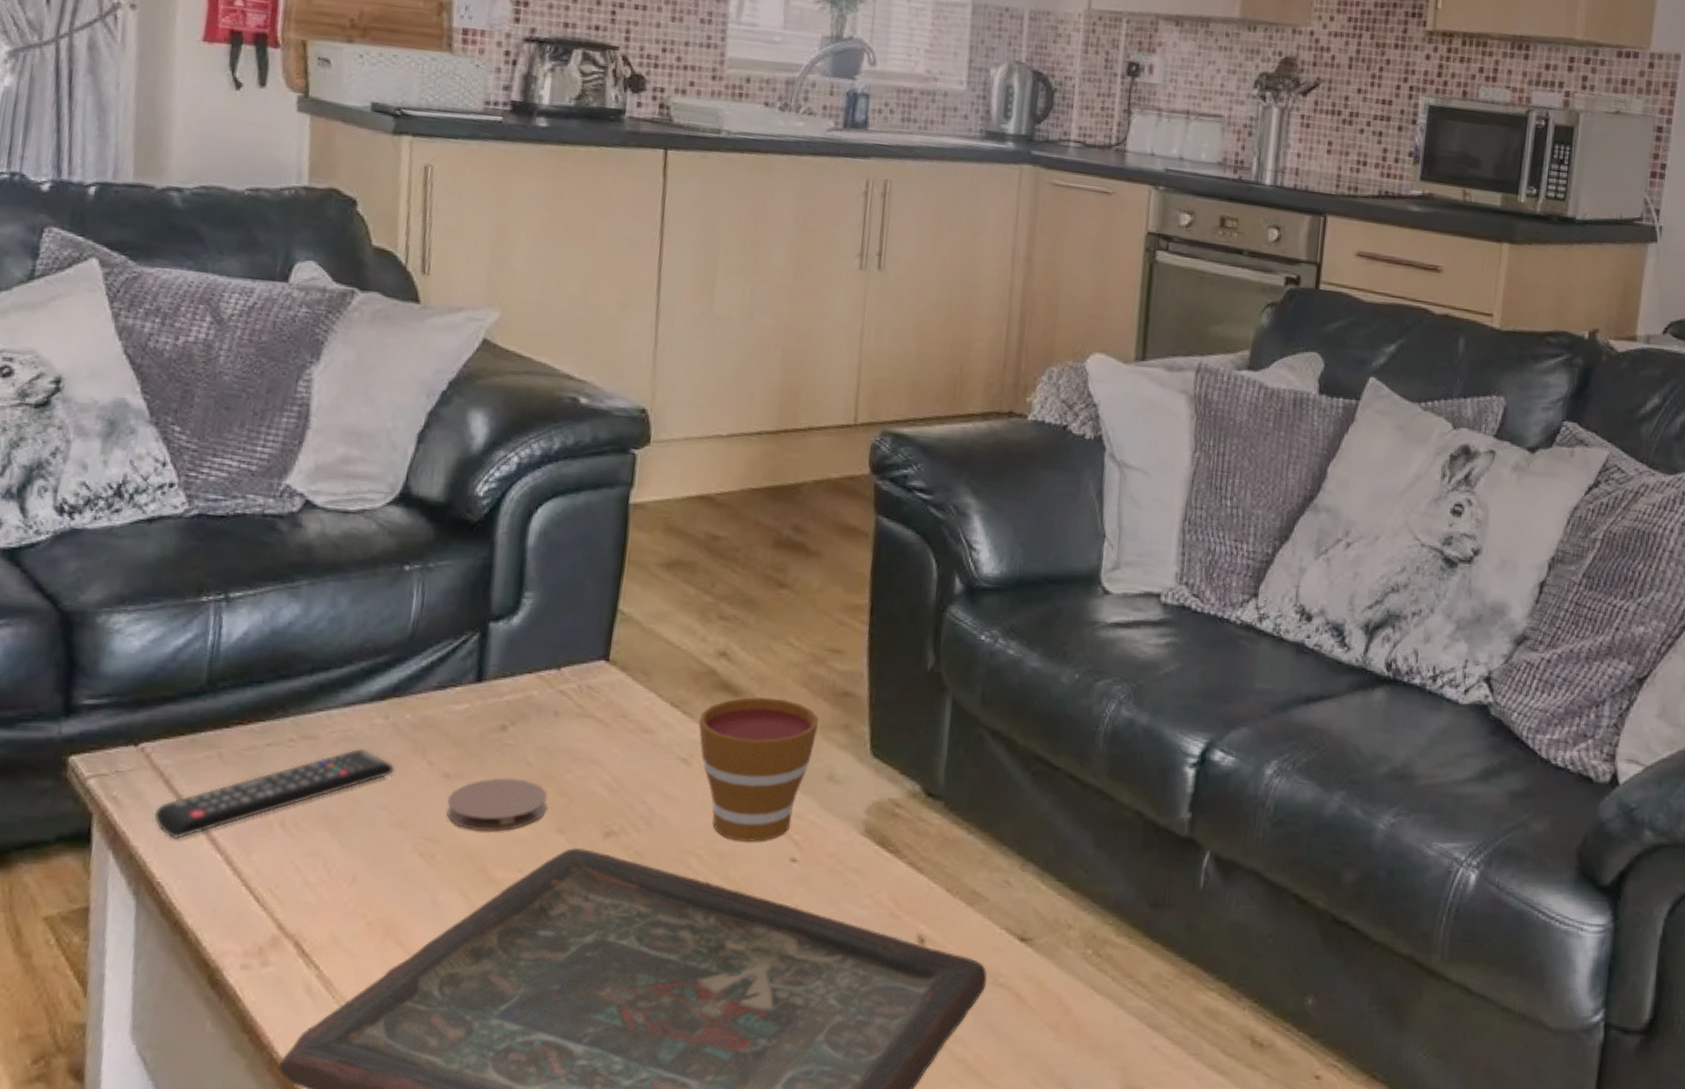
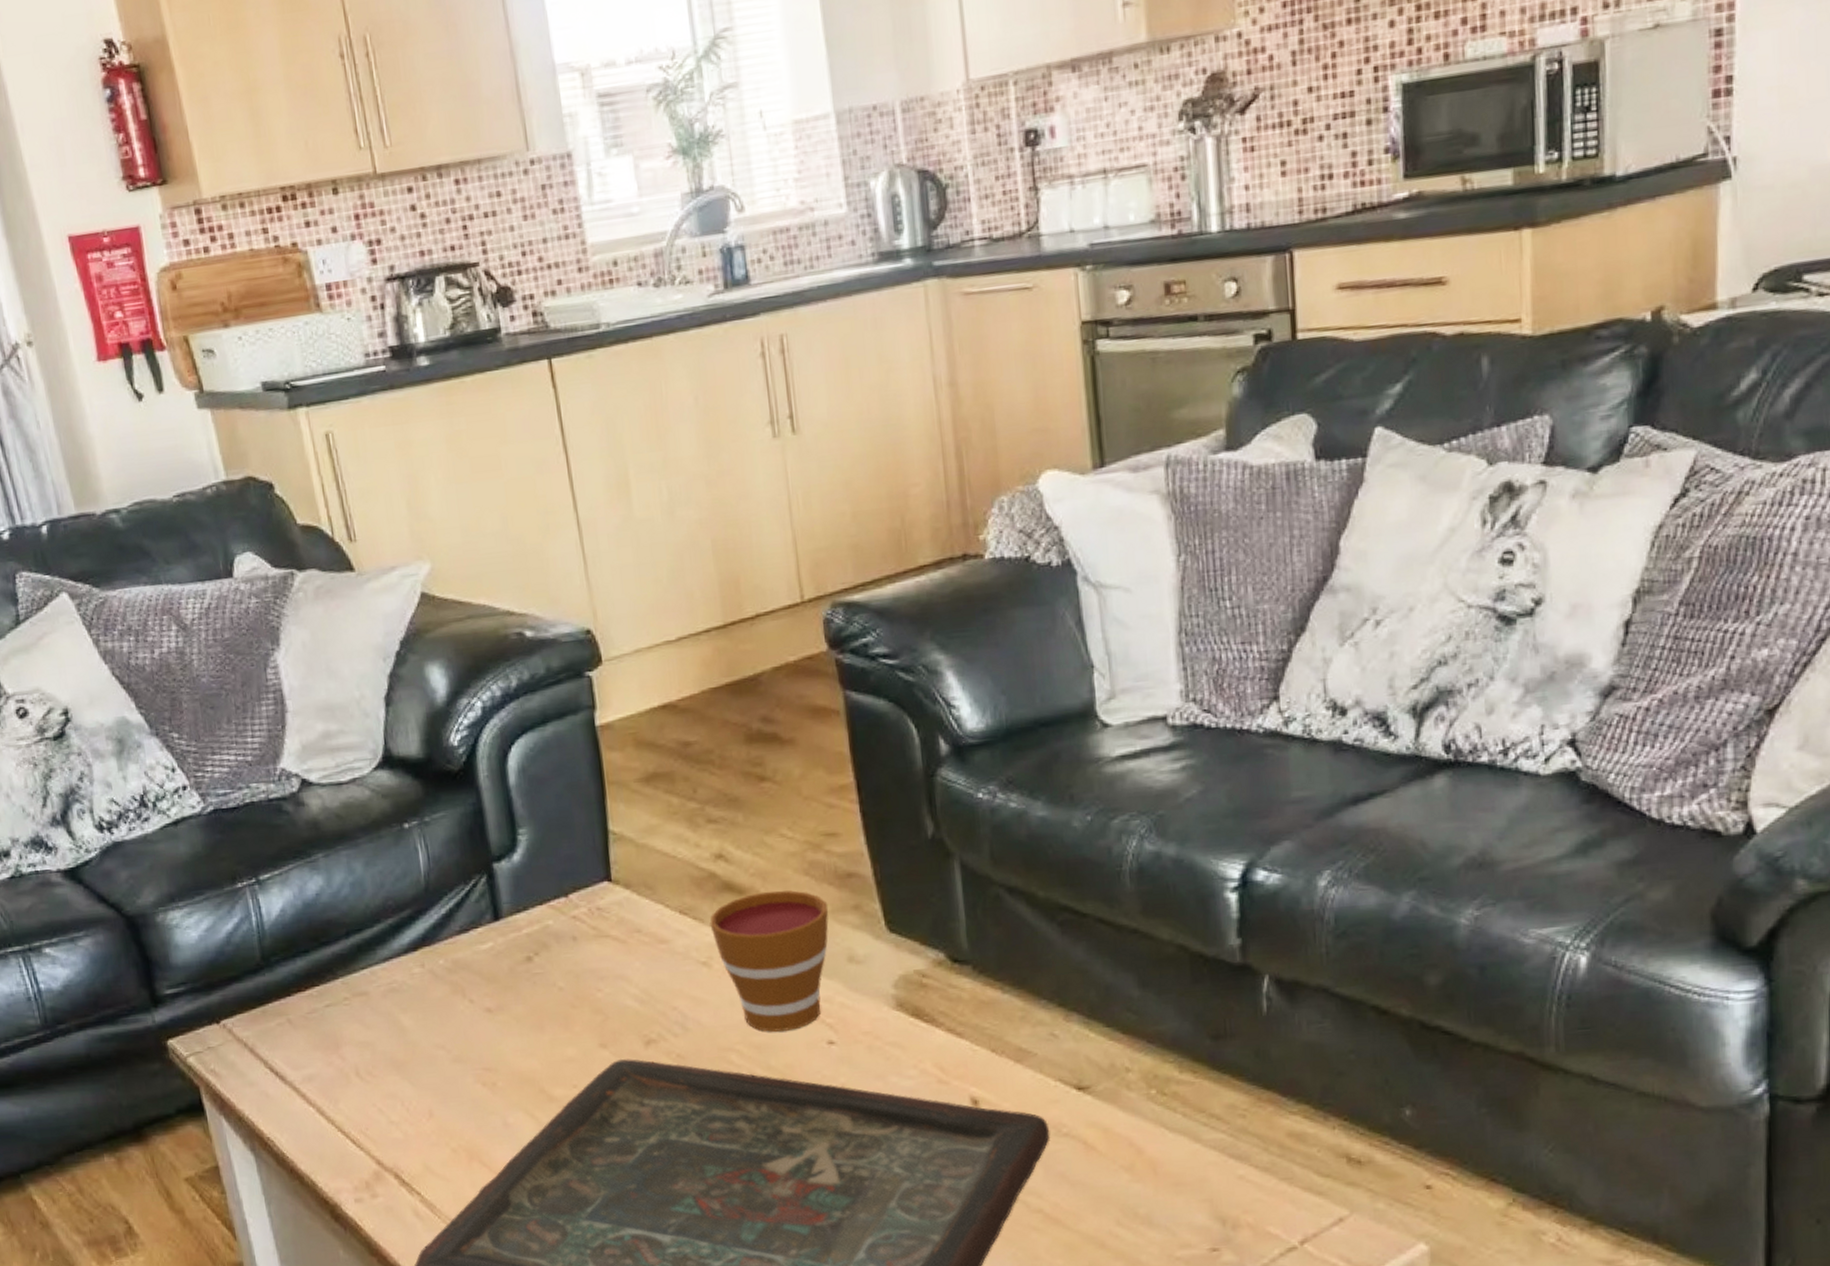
remote control: present [154,748,396,839] -> none [248,996,442,1099]
coaster: present [446,777,547,832] -> none [494,1003,587,1056]

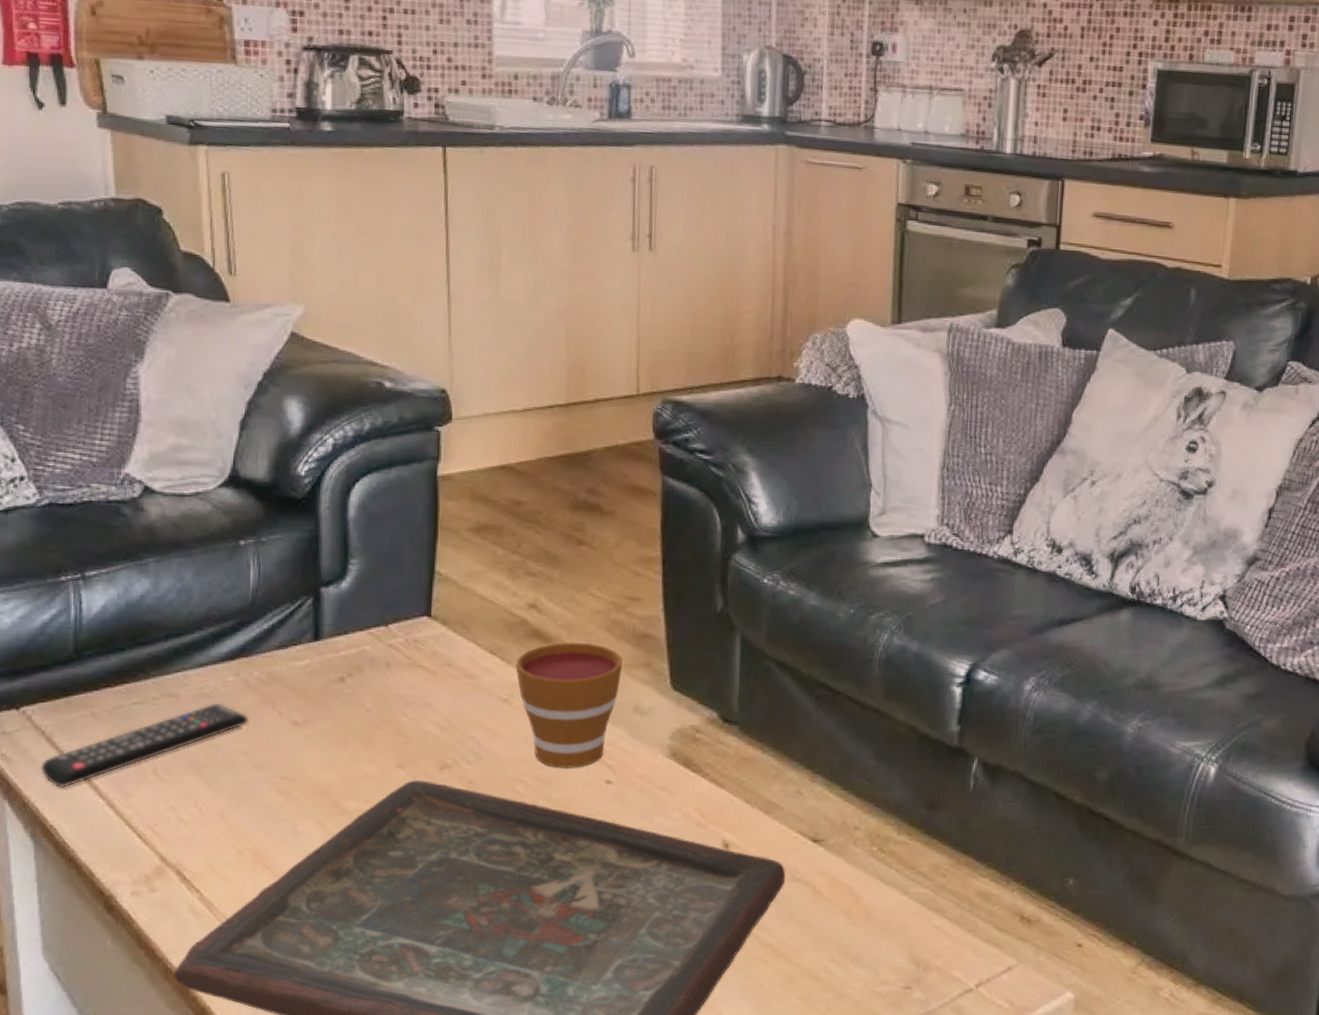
remote control: none [248,996,442,1099] -> present [41,702,250,788]

